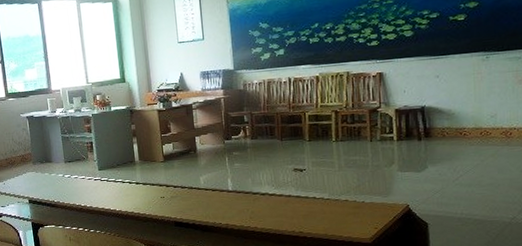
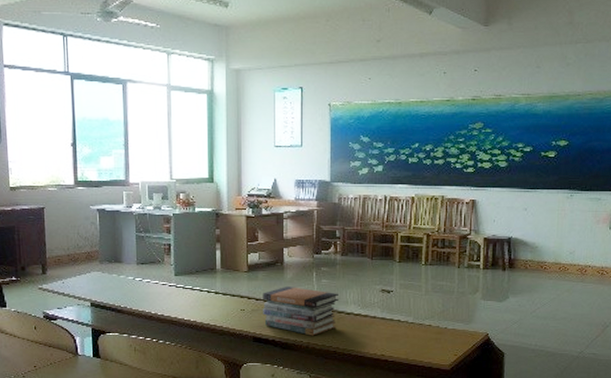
book stack: none [180,172,253,218] -> present [263,287,340,336]

